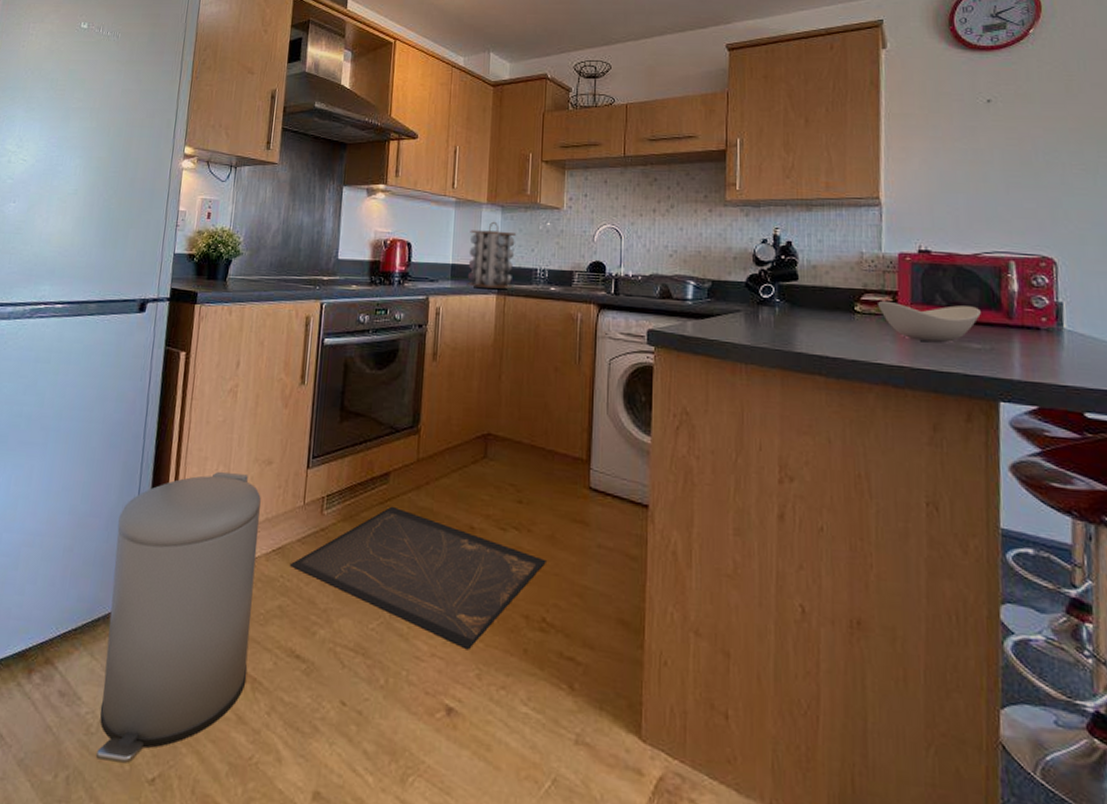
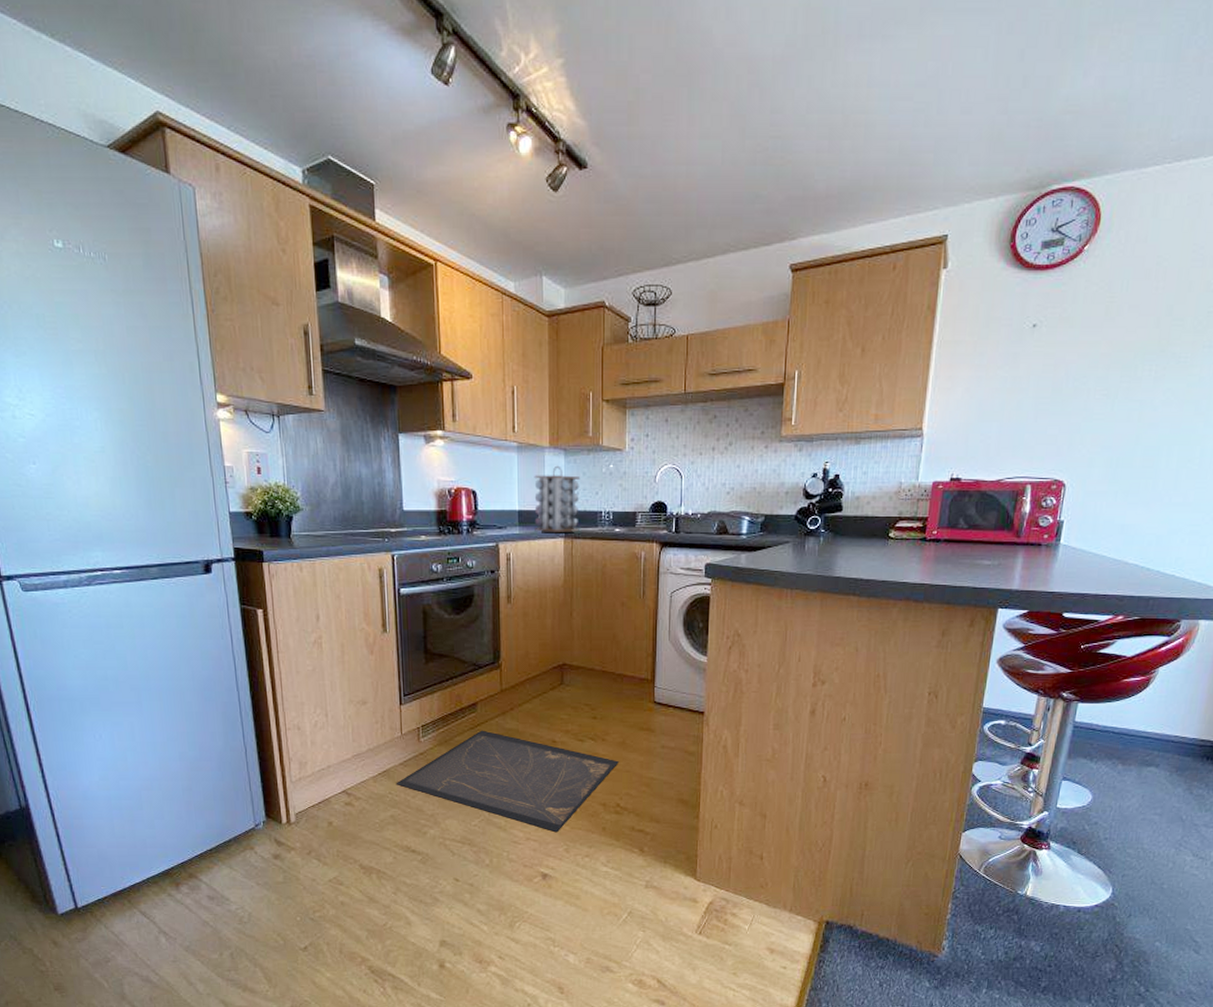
pedal bin: present [95,472,261,764] -> none [229,714,372,940]
bowl: present [878,300,981,343] -> none [909,526,995,562]

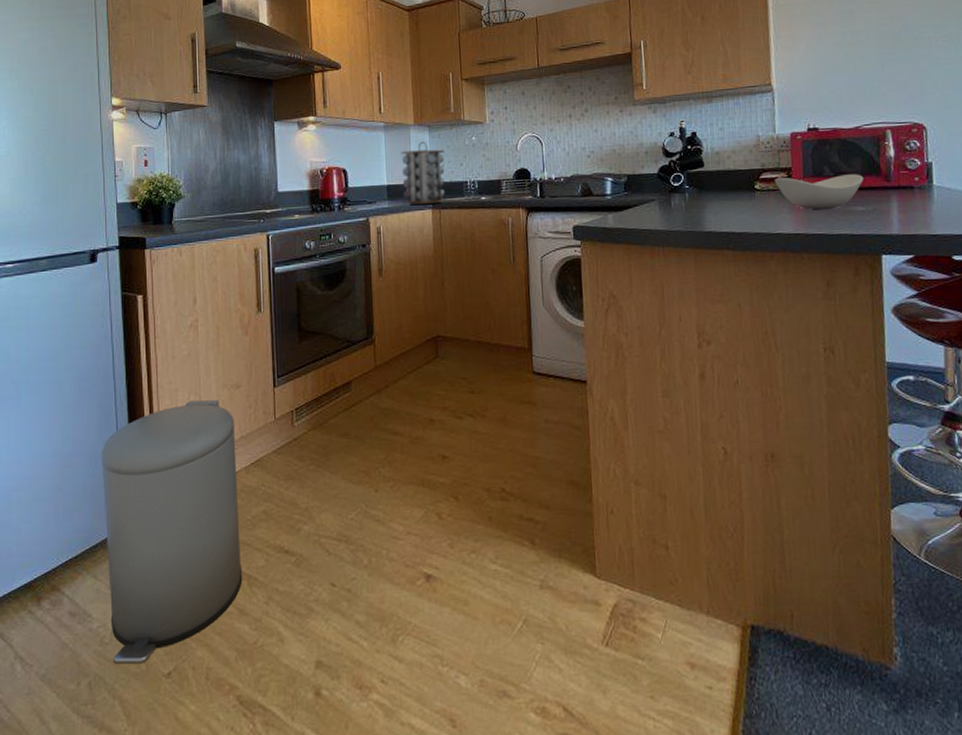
pedal bin: none [229,714,372,940] -> present [101,400,243,665]
doormat: present [395,730,619,833] -> none [268,410,501,525]
bowl: none [909,526,995,562] -> present [775,174,863,210]

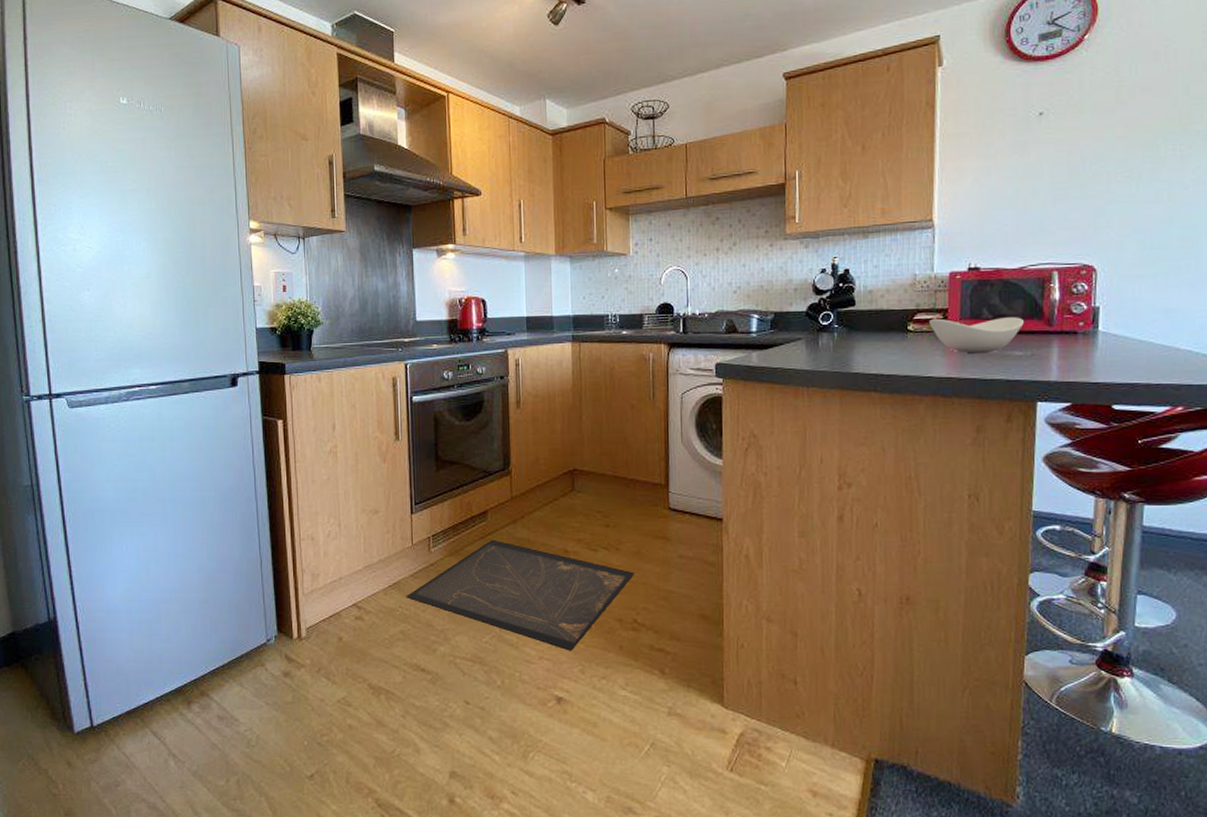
pedal bin: present [101,400,243,665] -> none [245,524,381,767]
doormat: none [268,410,501,525] -> present [406,539,634,651]
spice rack: present [401,141,447,206] -> none [541,272,587,338]

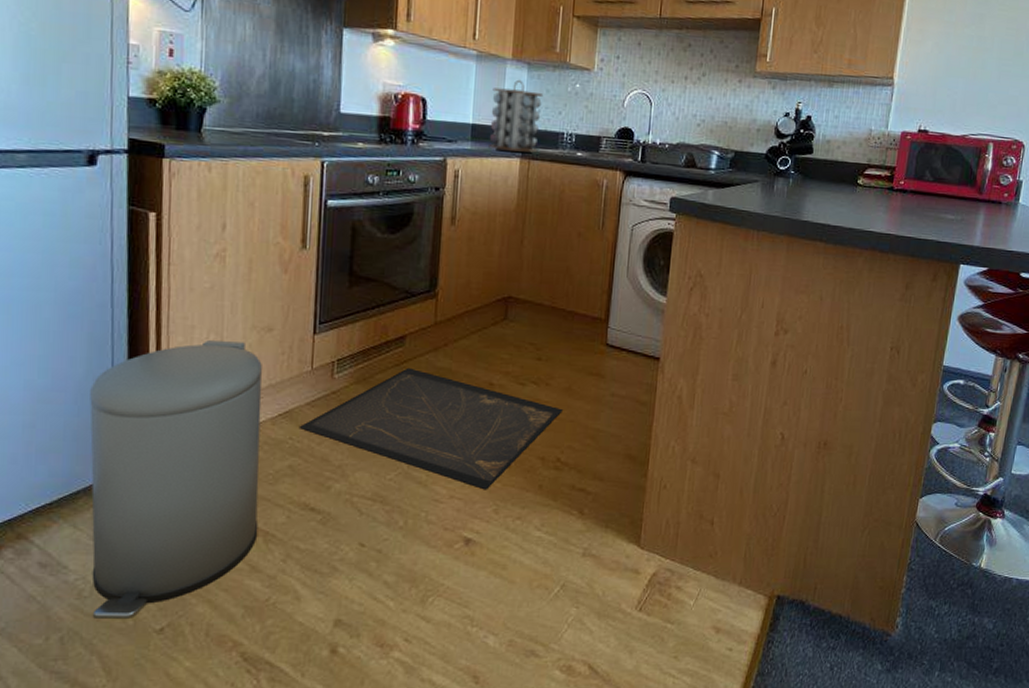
pedal bin: none [245,524,381,767] -> present [89,340,262,620]
spice rack: none [541,272,587,338] -> present [488,79,544,154]
bowl: present [929,317,1024,354] -> none [878,175,959,214]

